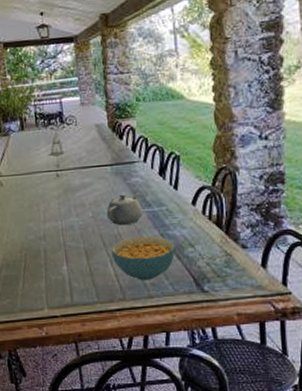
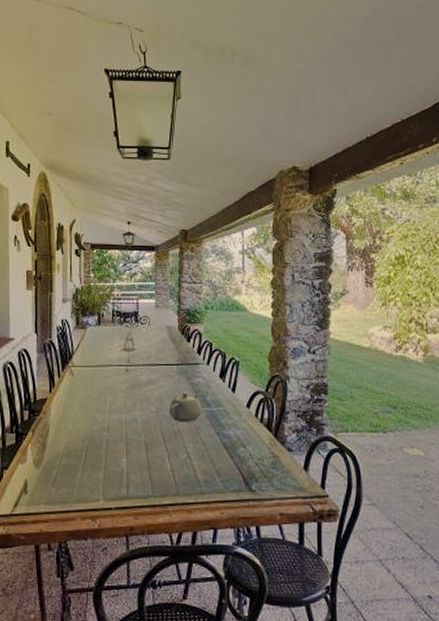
cereal bowl: present [111,236,175,280] -> none [169,434,229,476]

